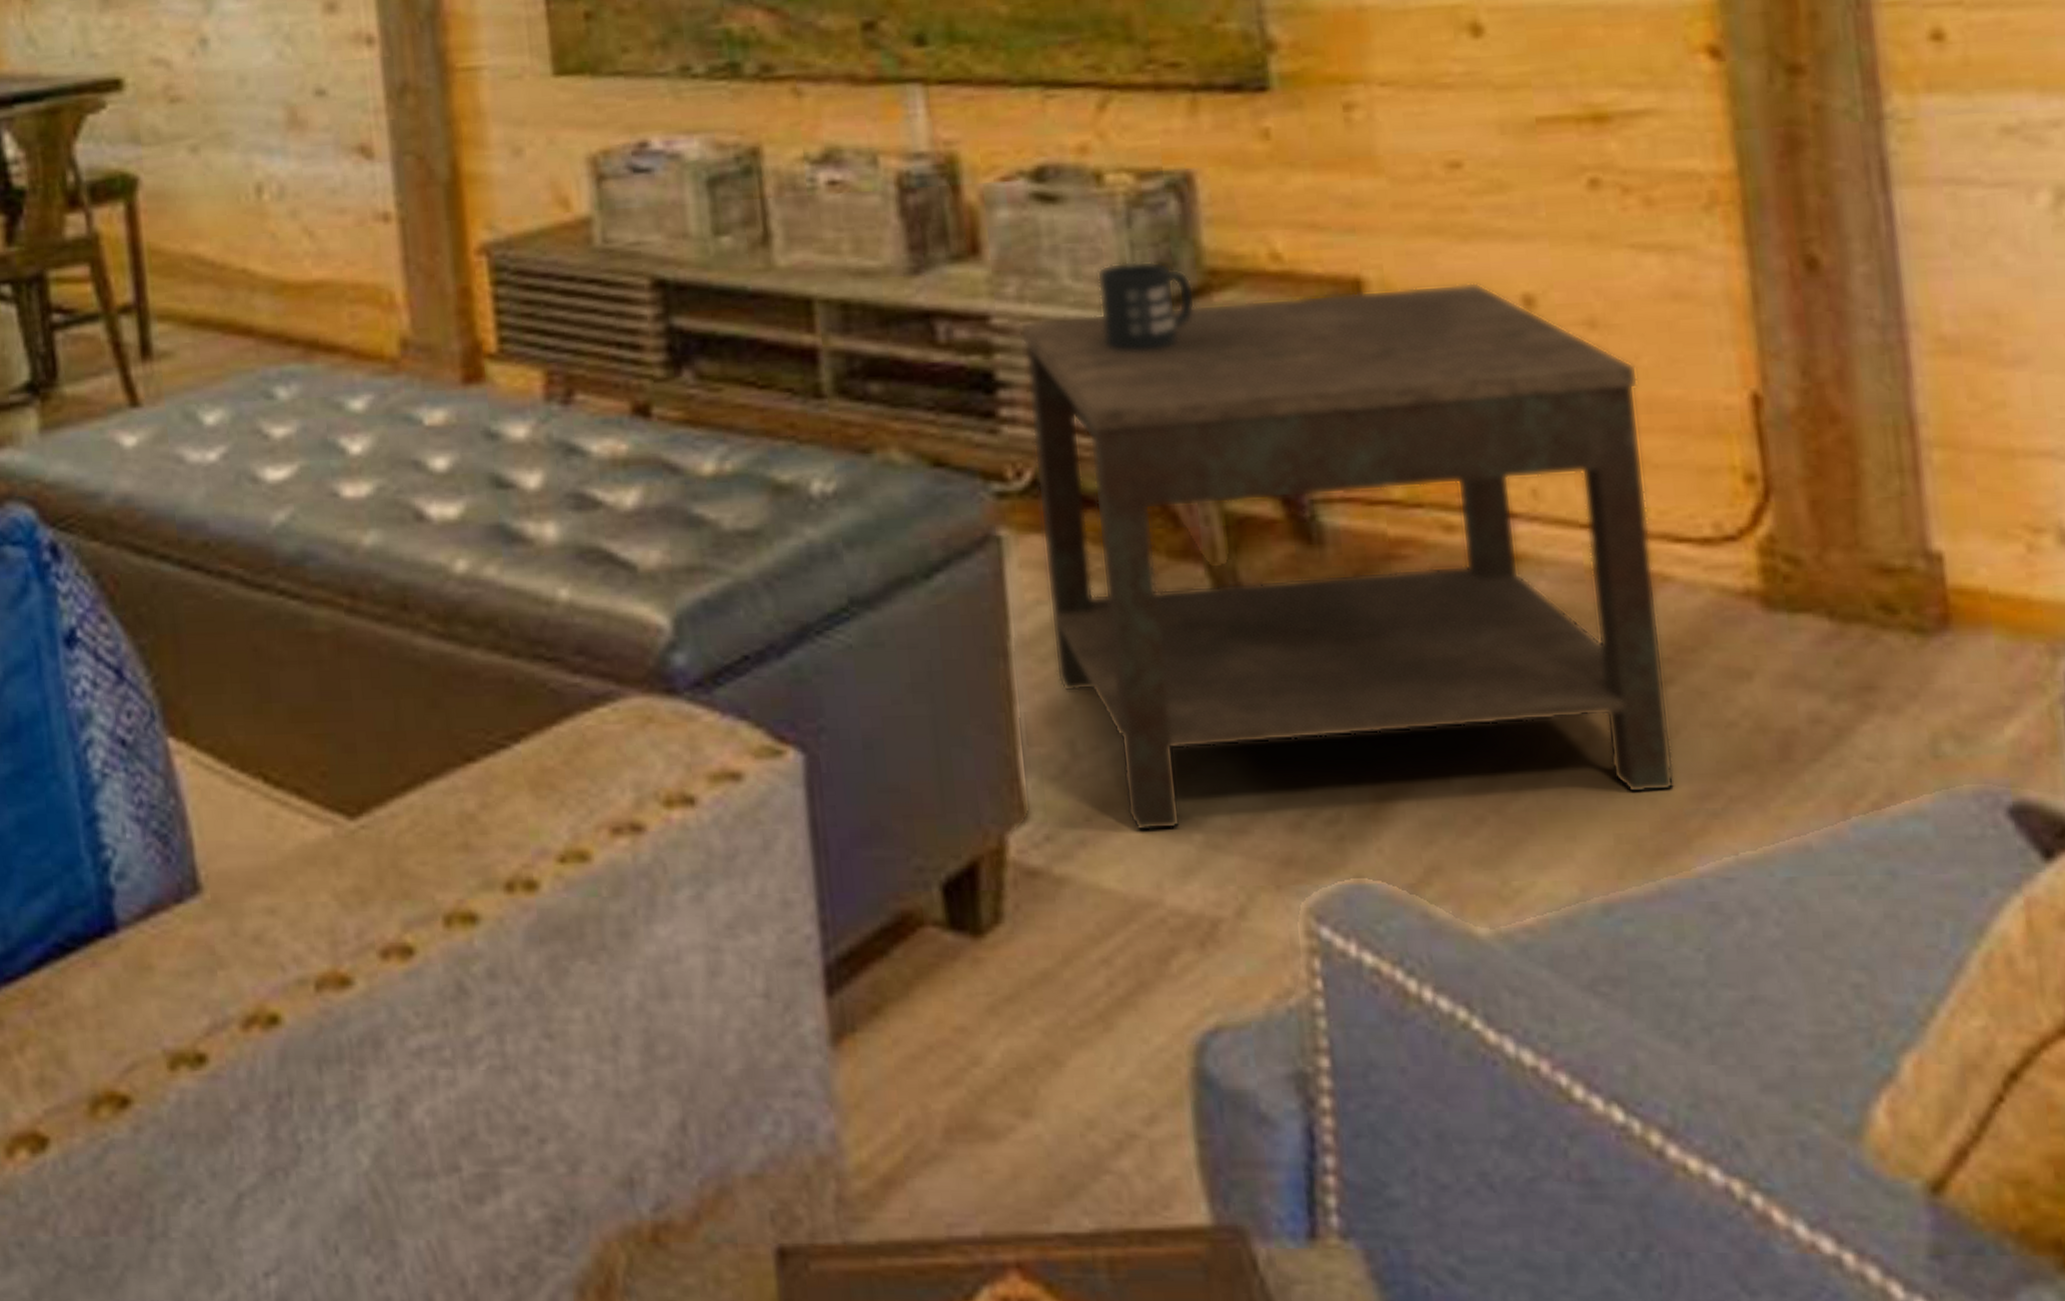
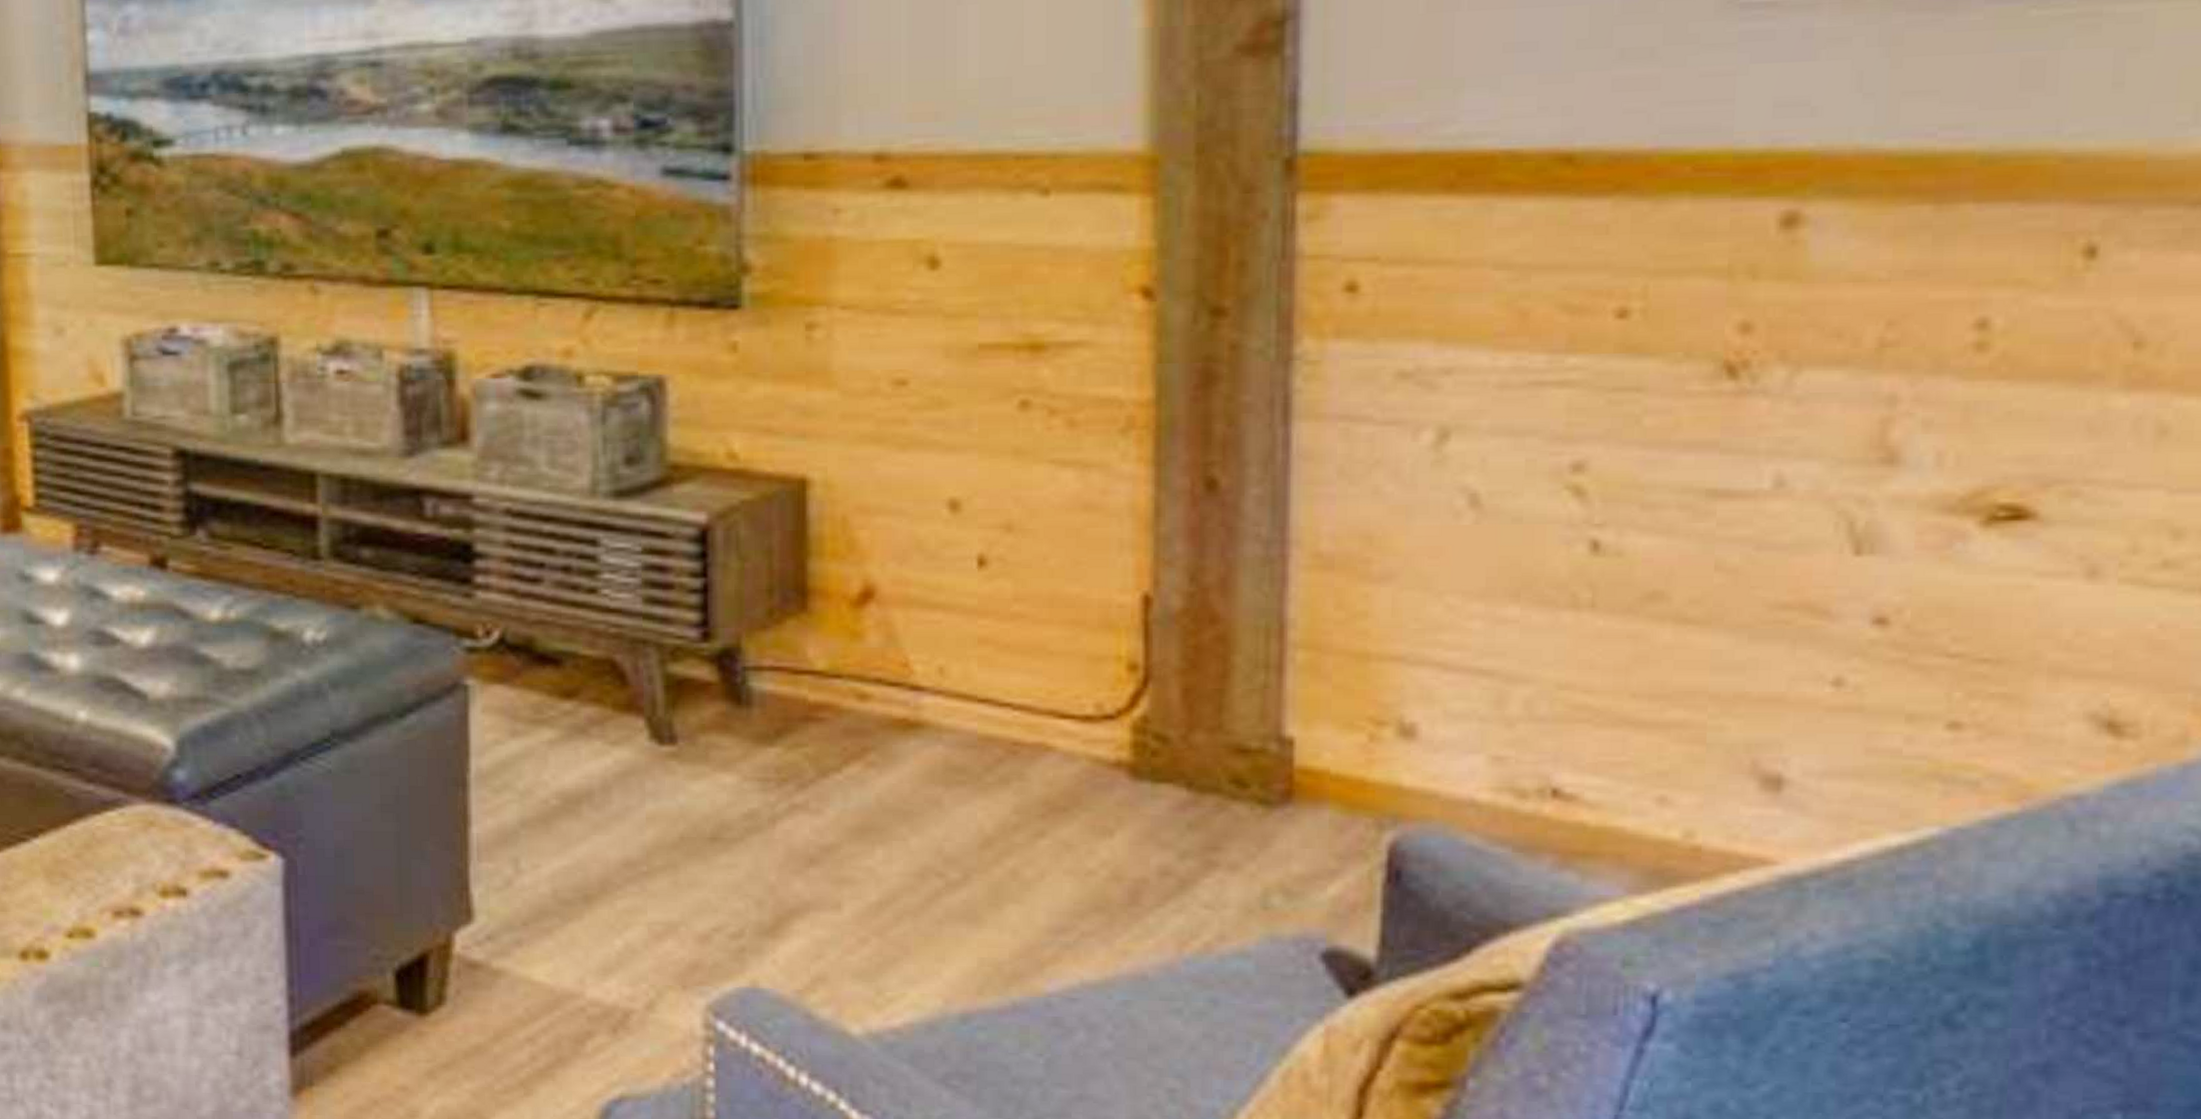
side table: present [1020,282,1675,832] -> none [499,486,1044,936]
mug: present [1096,260,1196,352] -> none [570,454,657,533]

